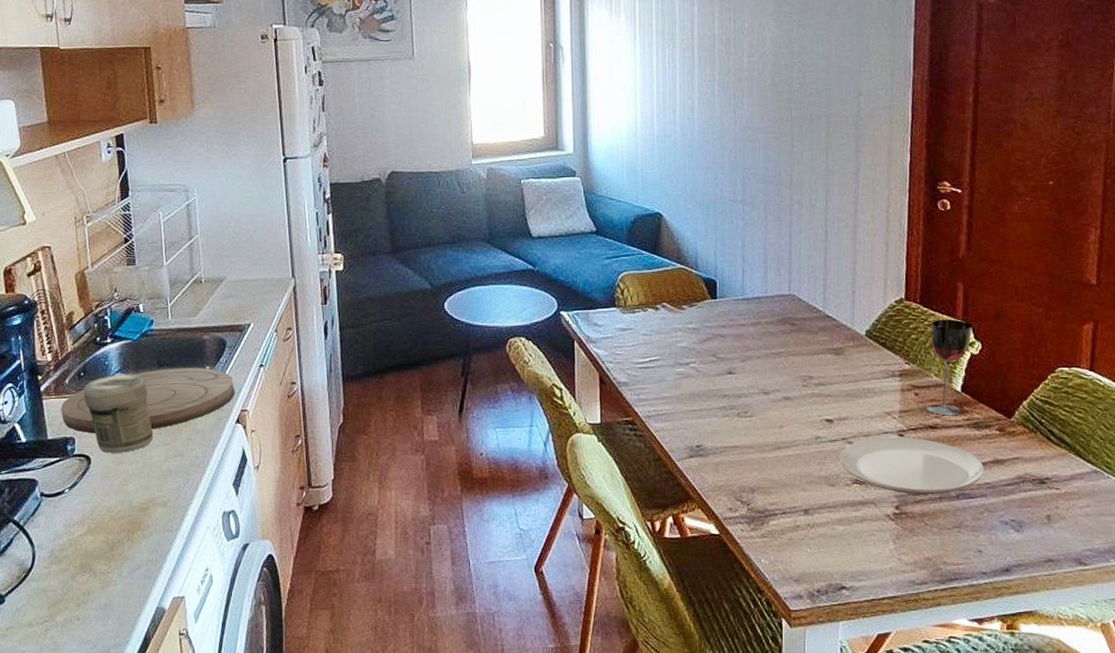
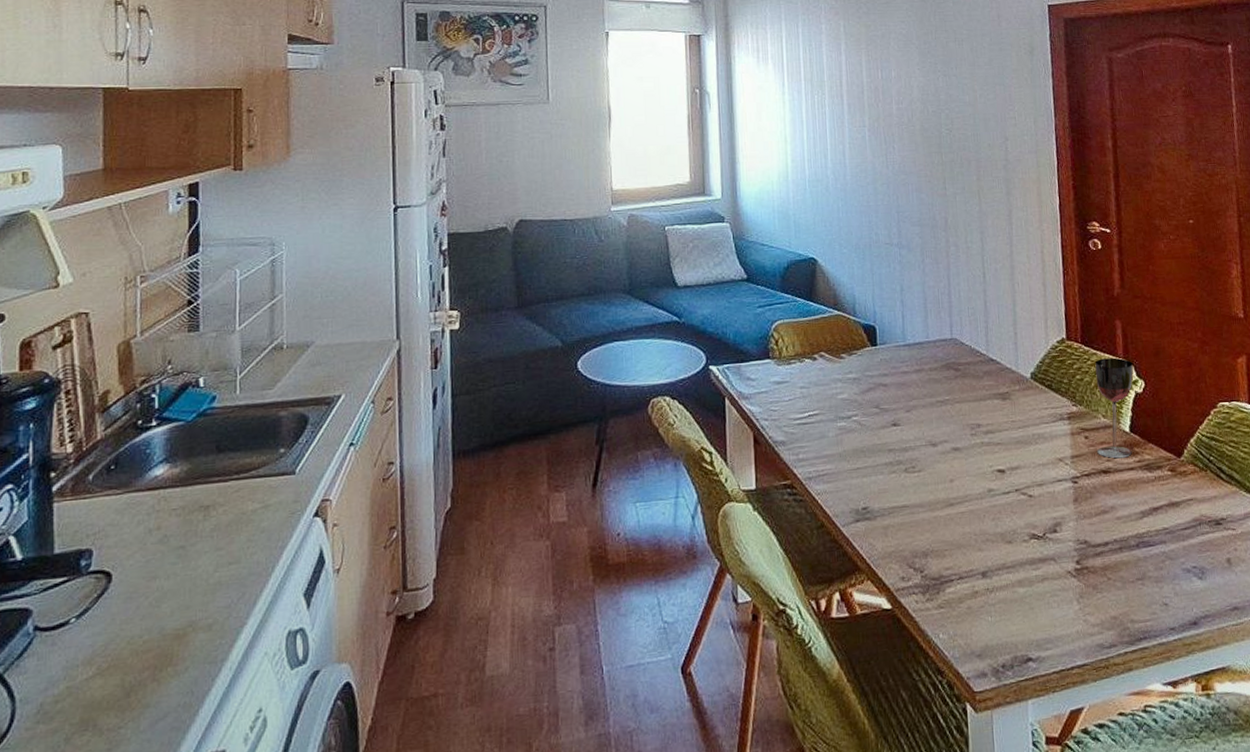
cutting board: present [61,367,235,434] -> none [78,450,315,543]
jar: present [83,374,154,453] -> none [111,463,203,567]
plate: present [839,437,985,495] -> none [1014,484,1161,546]

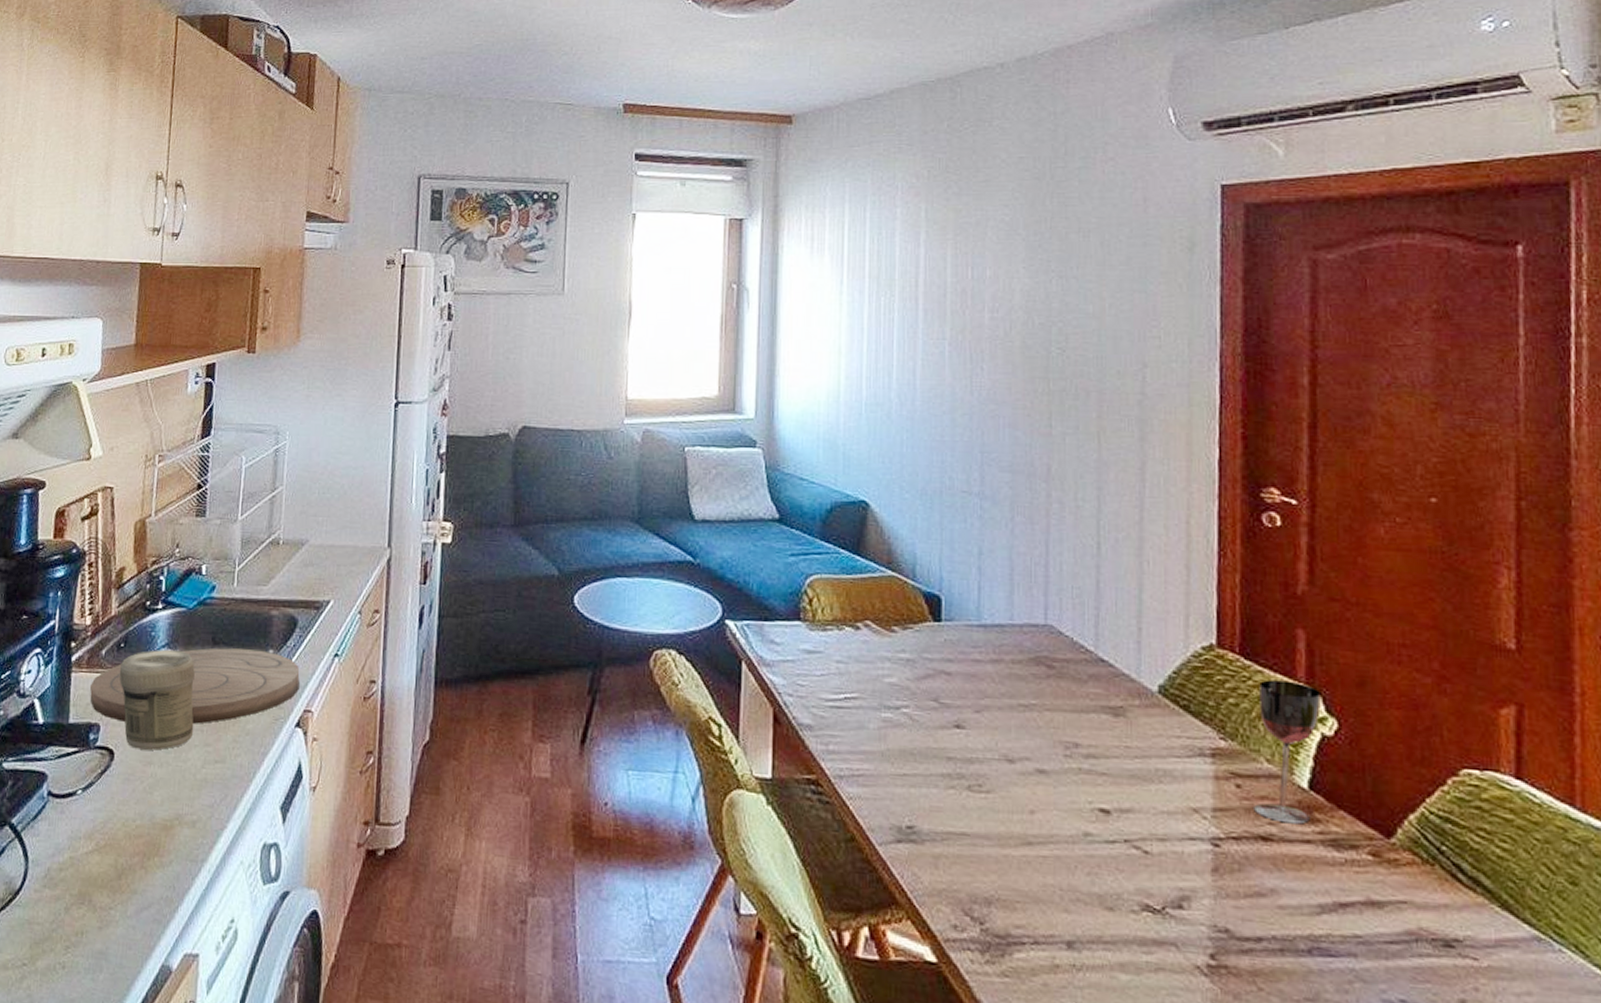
cutting board: none [78,450,315,543] -> present [90,648,300,724]
jar: none [111,463,203,567] -> present [119,650,195,751]

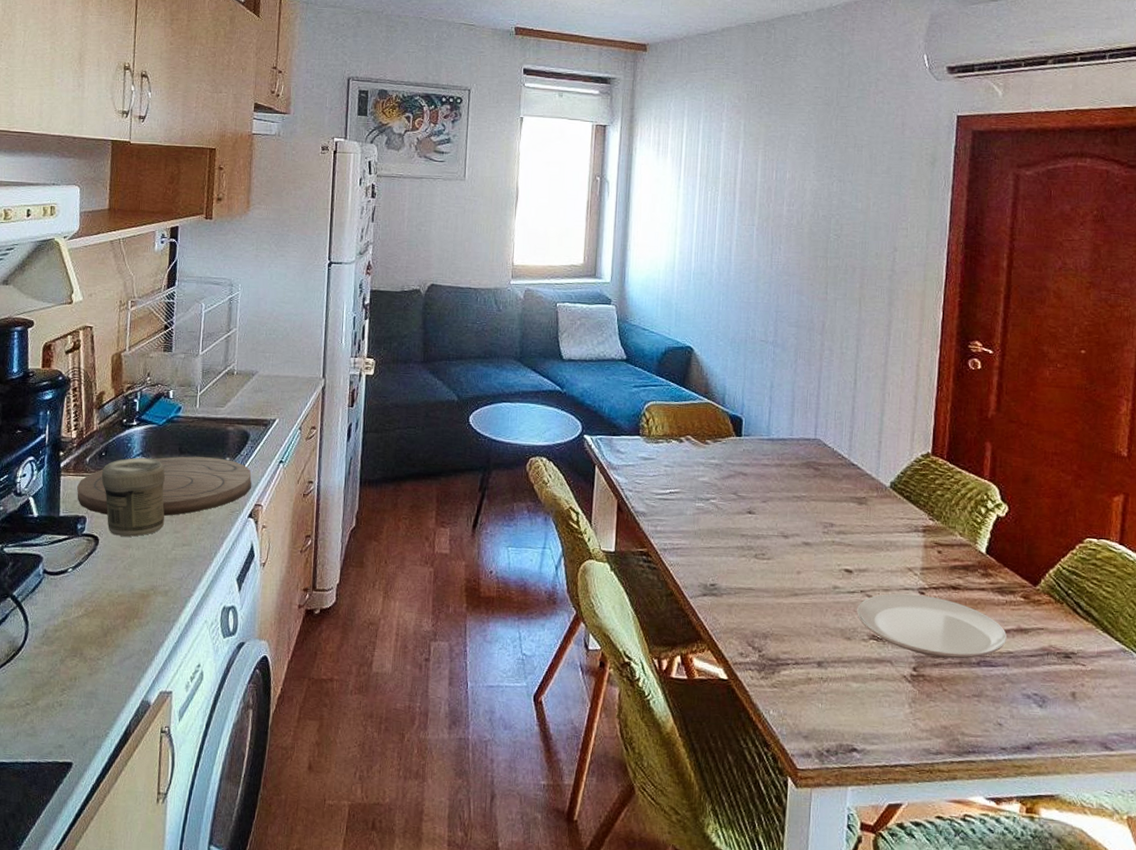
plate: none [1121,844,1352,944] -> present [857,593,1008,659]
wineglass: present [1254,679,1322,824] -> none [949,478,1000,578]

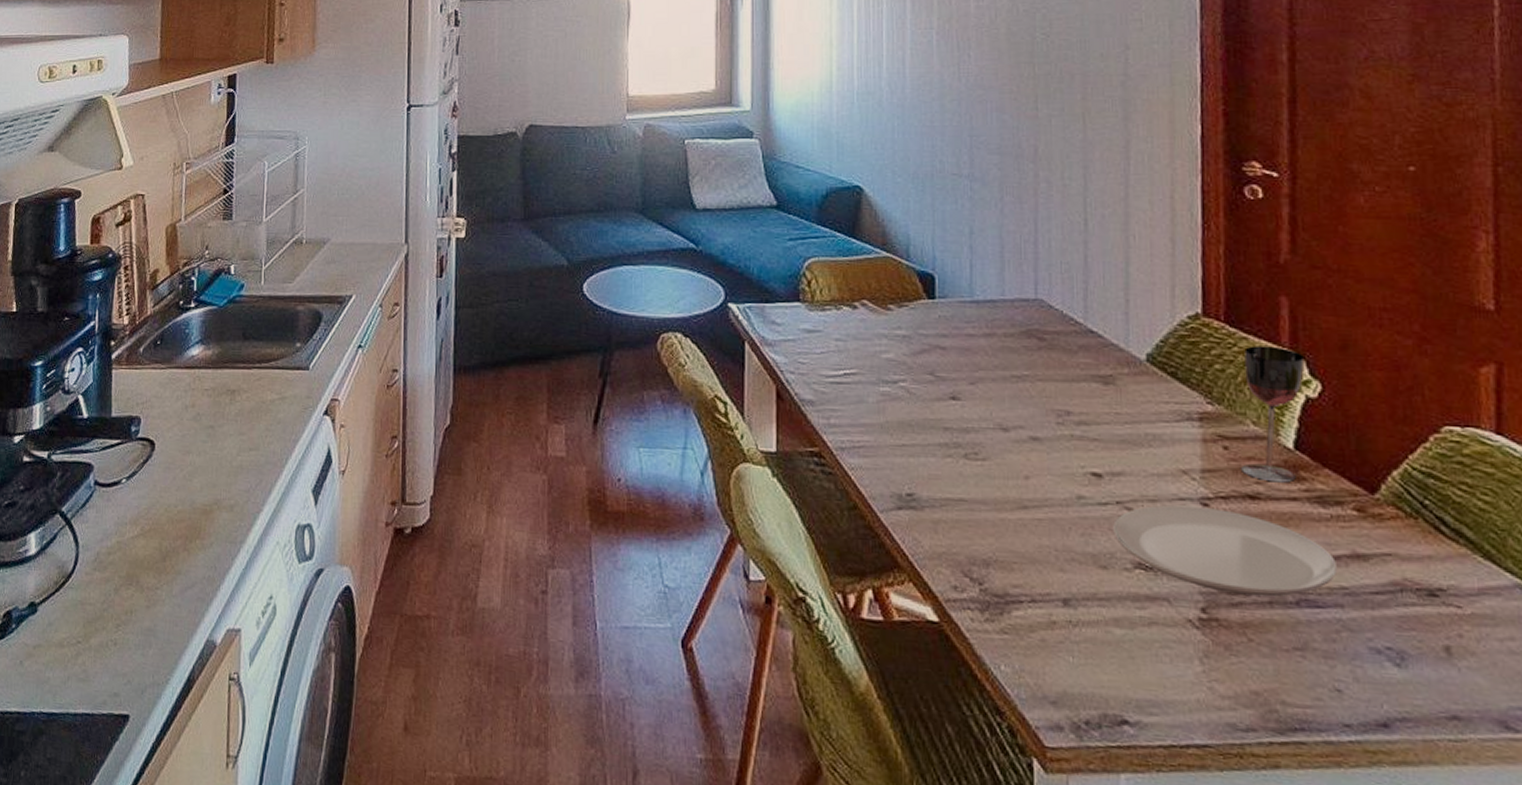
cutting board: present [77,456,252,516] -> none [130,342,326,415]
jar: present [101,458,165,537] -> none [156,346,229,440]
wineglass: none [949,478,1000,578] -> present [1241,346,1306,483]

